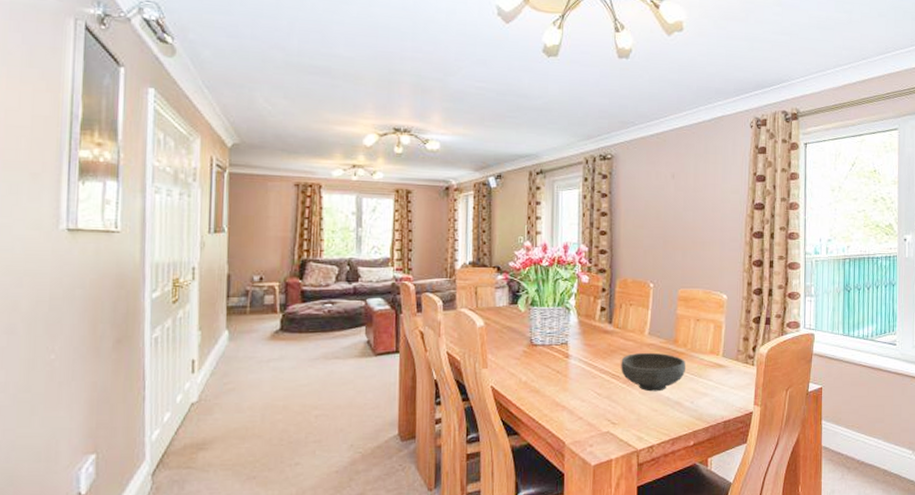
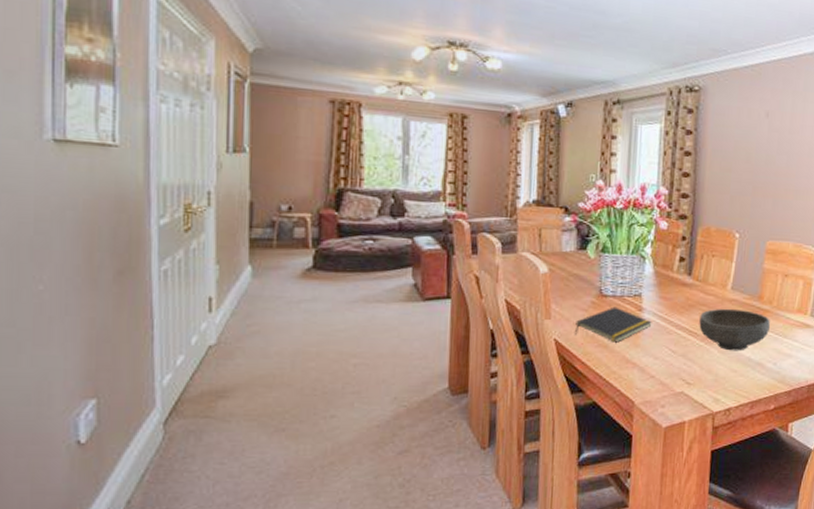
notepad: none [509,354,578,388] -> present [575,306,652,343]

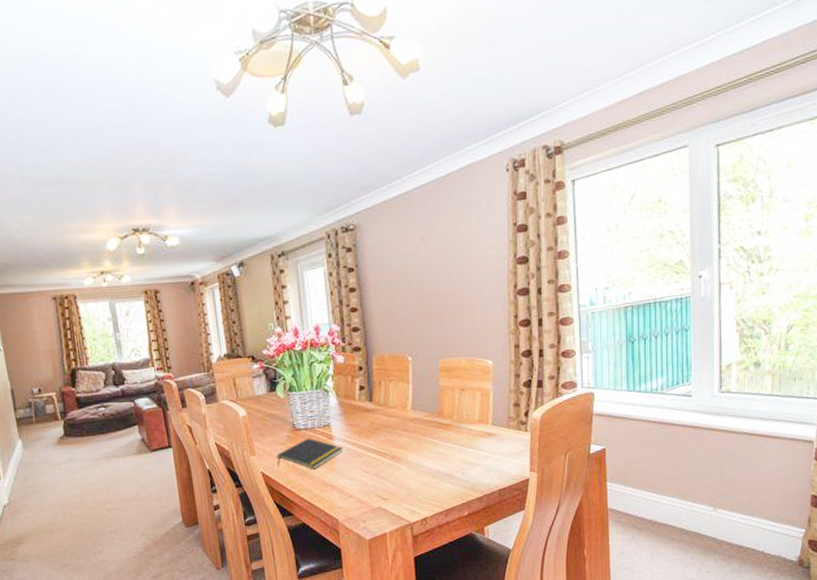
bowl: present [699,308,770,351] -> none [386,427,453,466]

